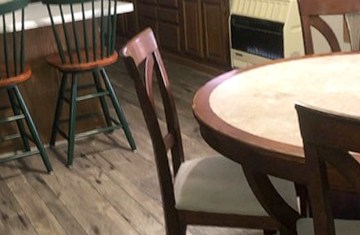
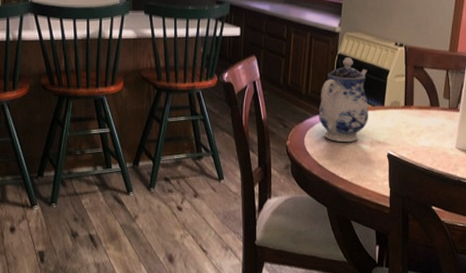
teapot: none [219,16,270,100] -> present [318,57,368,142]

